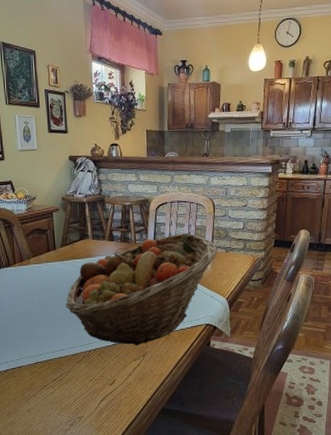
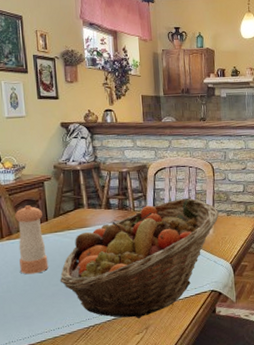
pepper shaker: none [26,234,56,299] -> present [15,205,49,275]

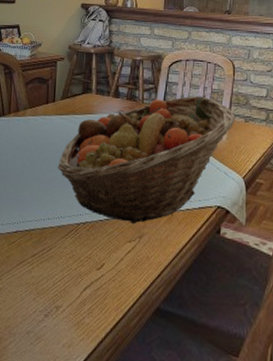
pepper shaker: present [15,205,49,275] -> none [21,83,51,156]

